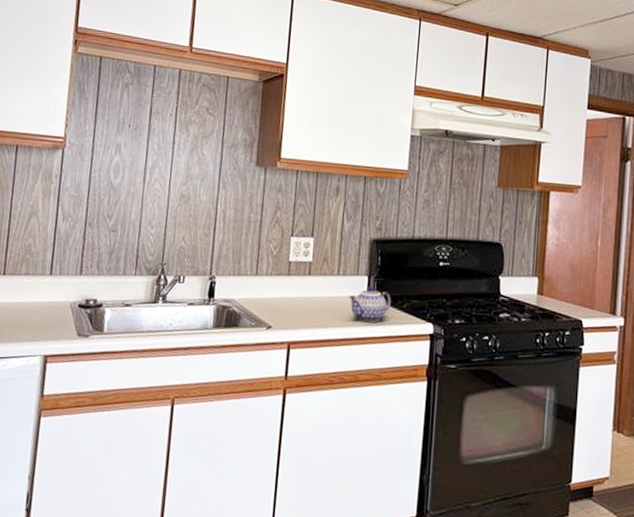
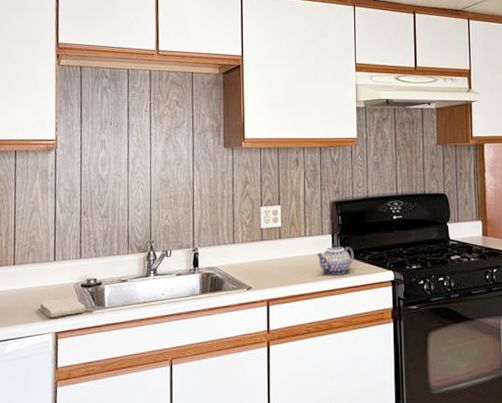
washcloth: none [28,317,82,339] -> present [39,297,86,318]

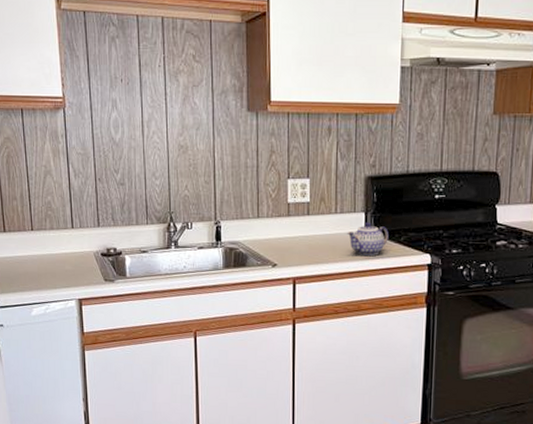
washcloth: present [39,297,86,318] -> none [61,265,108,285]

